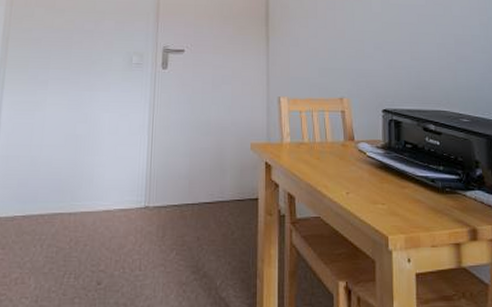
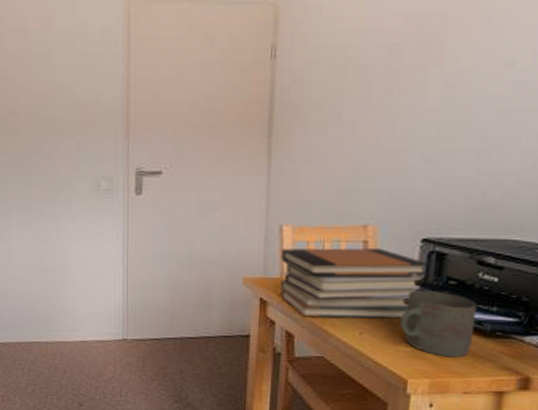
book stack: none [280,117,390,180] -> present [279,248,428,319]
mug: none [375,153,431,213] -> present [399,290,478,358]

